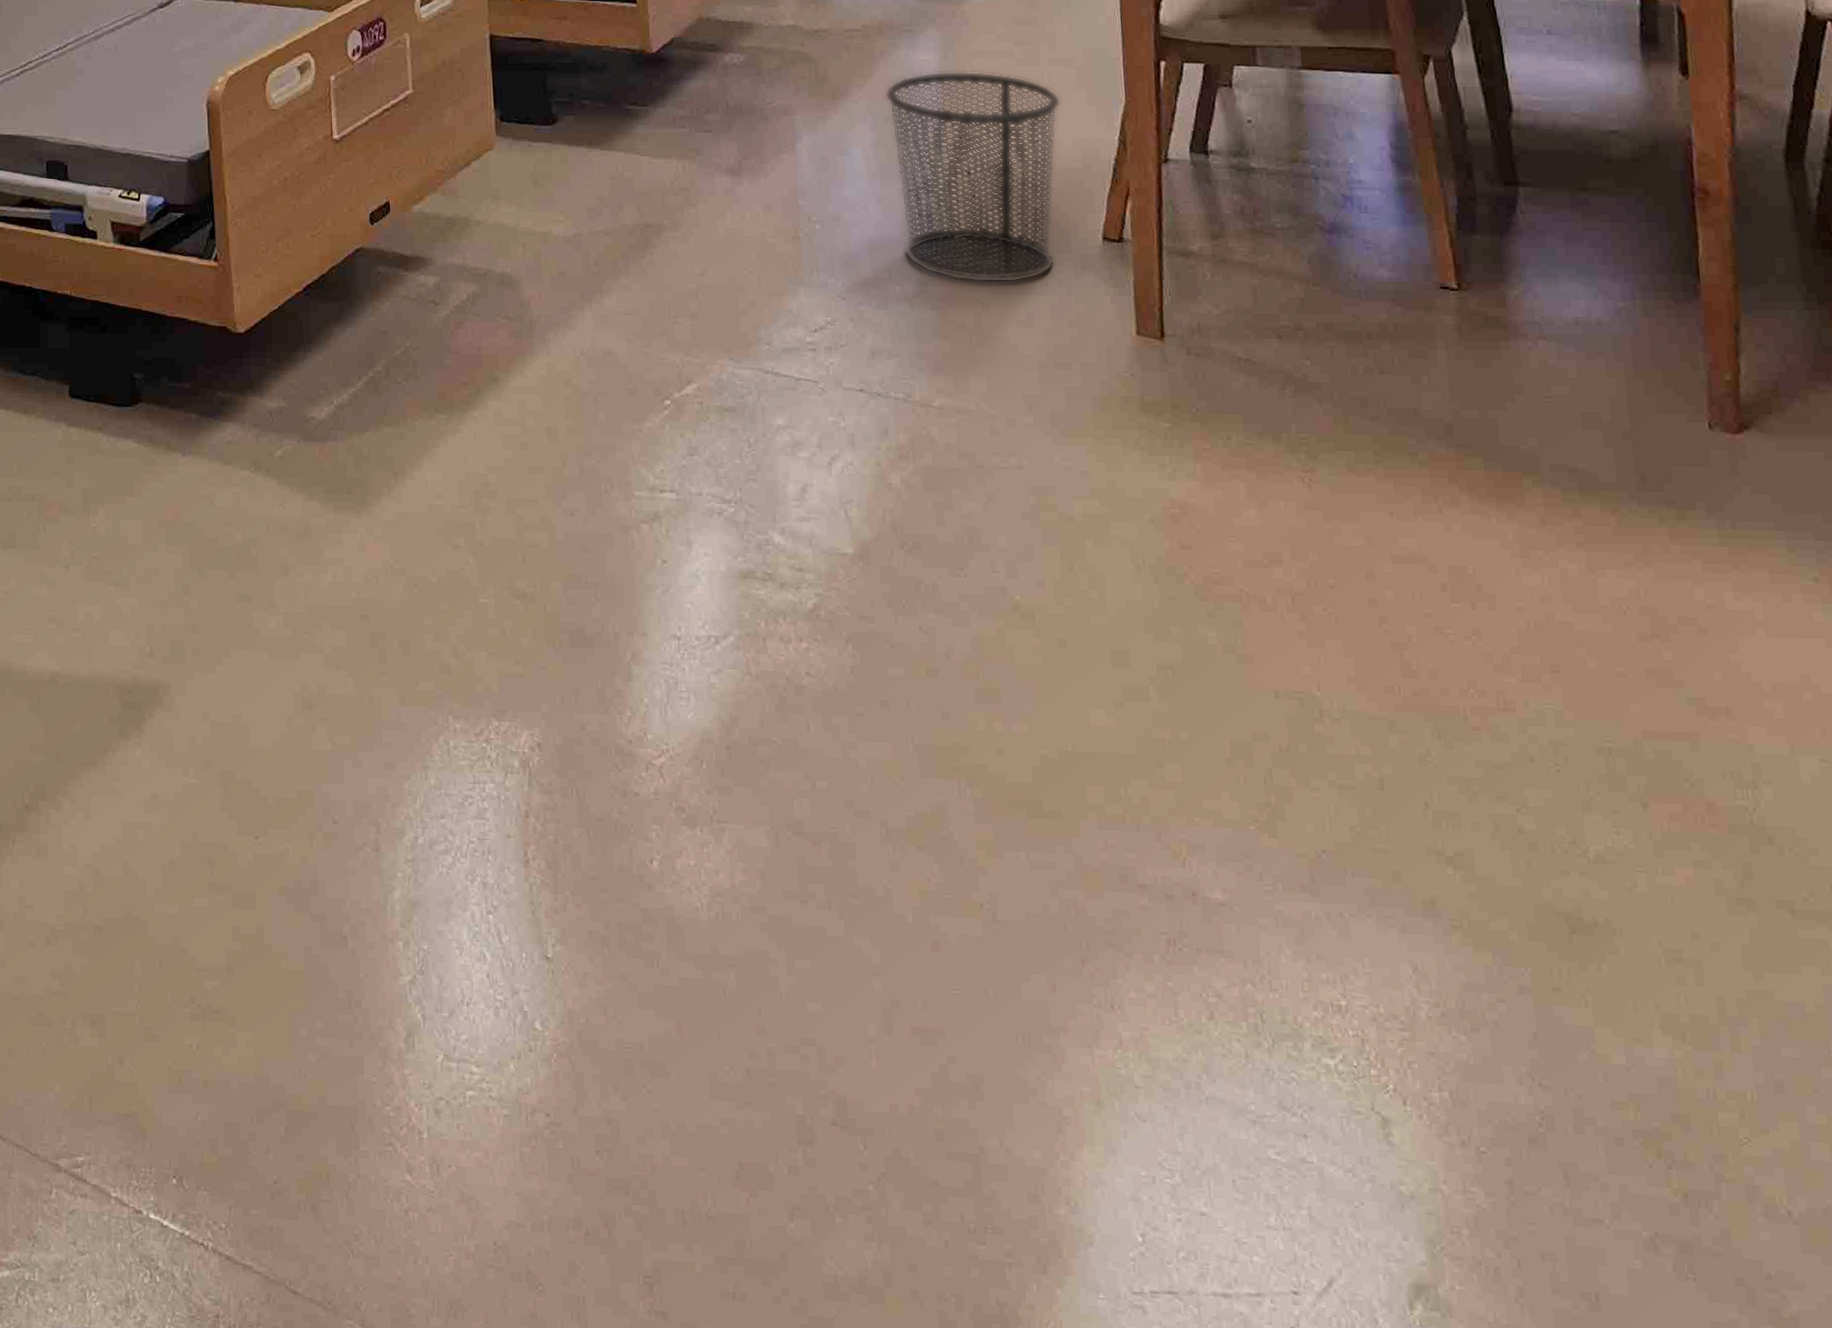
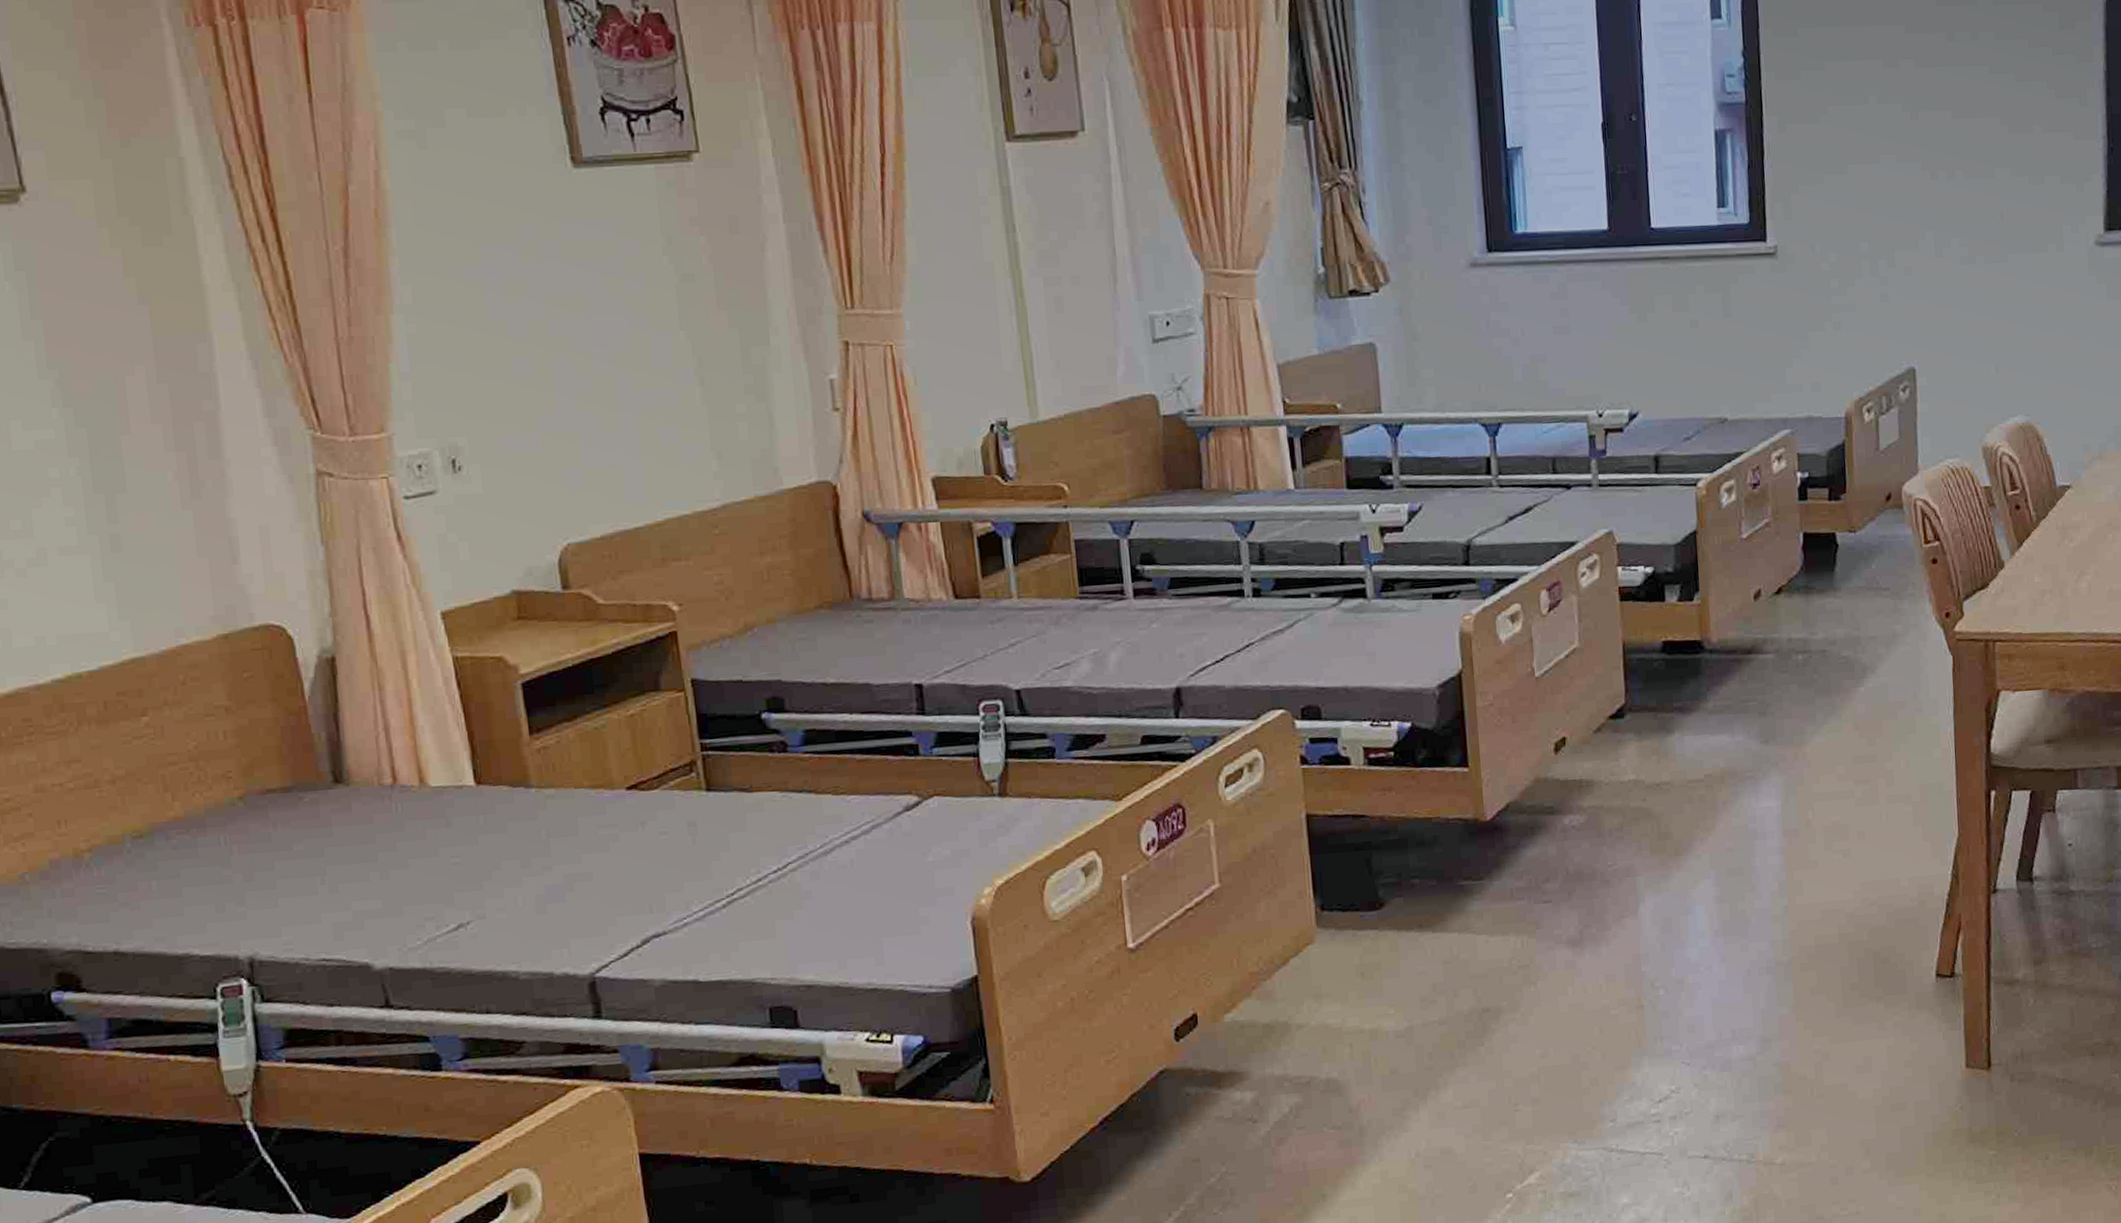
trash can: present [884,71,1062,283] -> none [1727,814,1899,1034]

